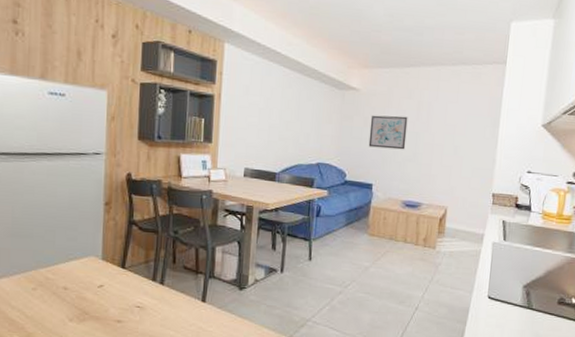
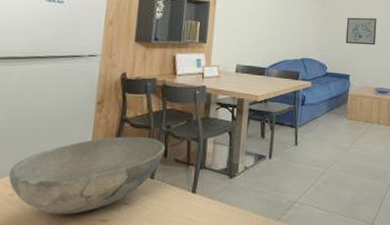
bowl: none [31,239,174,313] -> present [9,136,165,215]

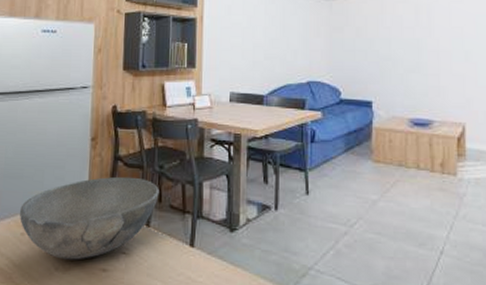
wall art: present [345,17,377,45] -> none [363,22,406,60]

